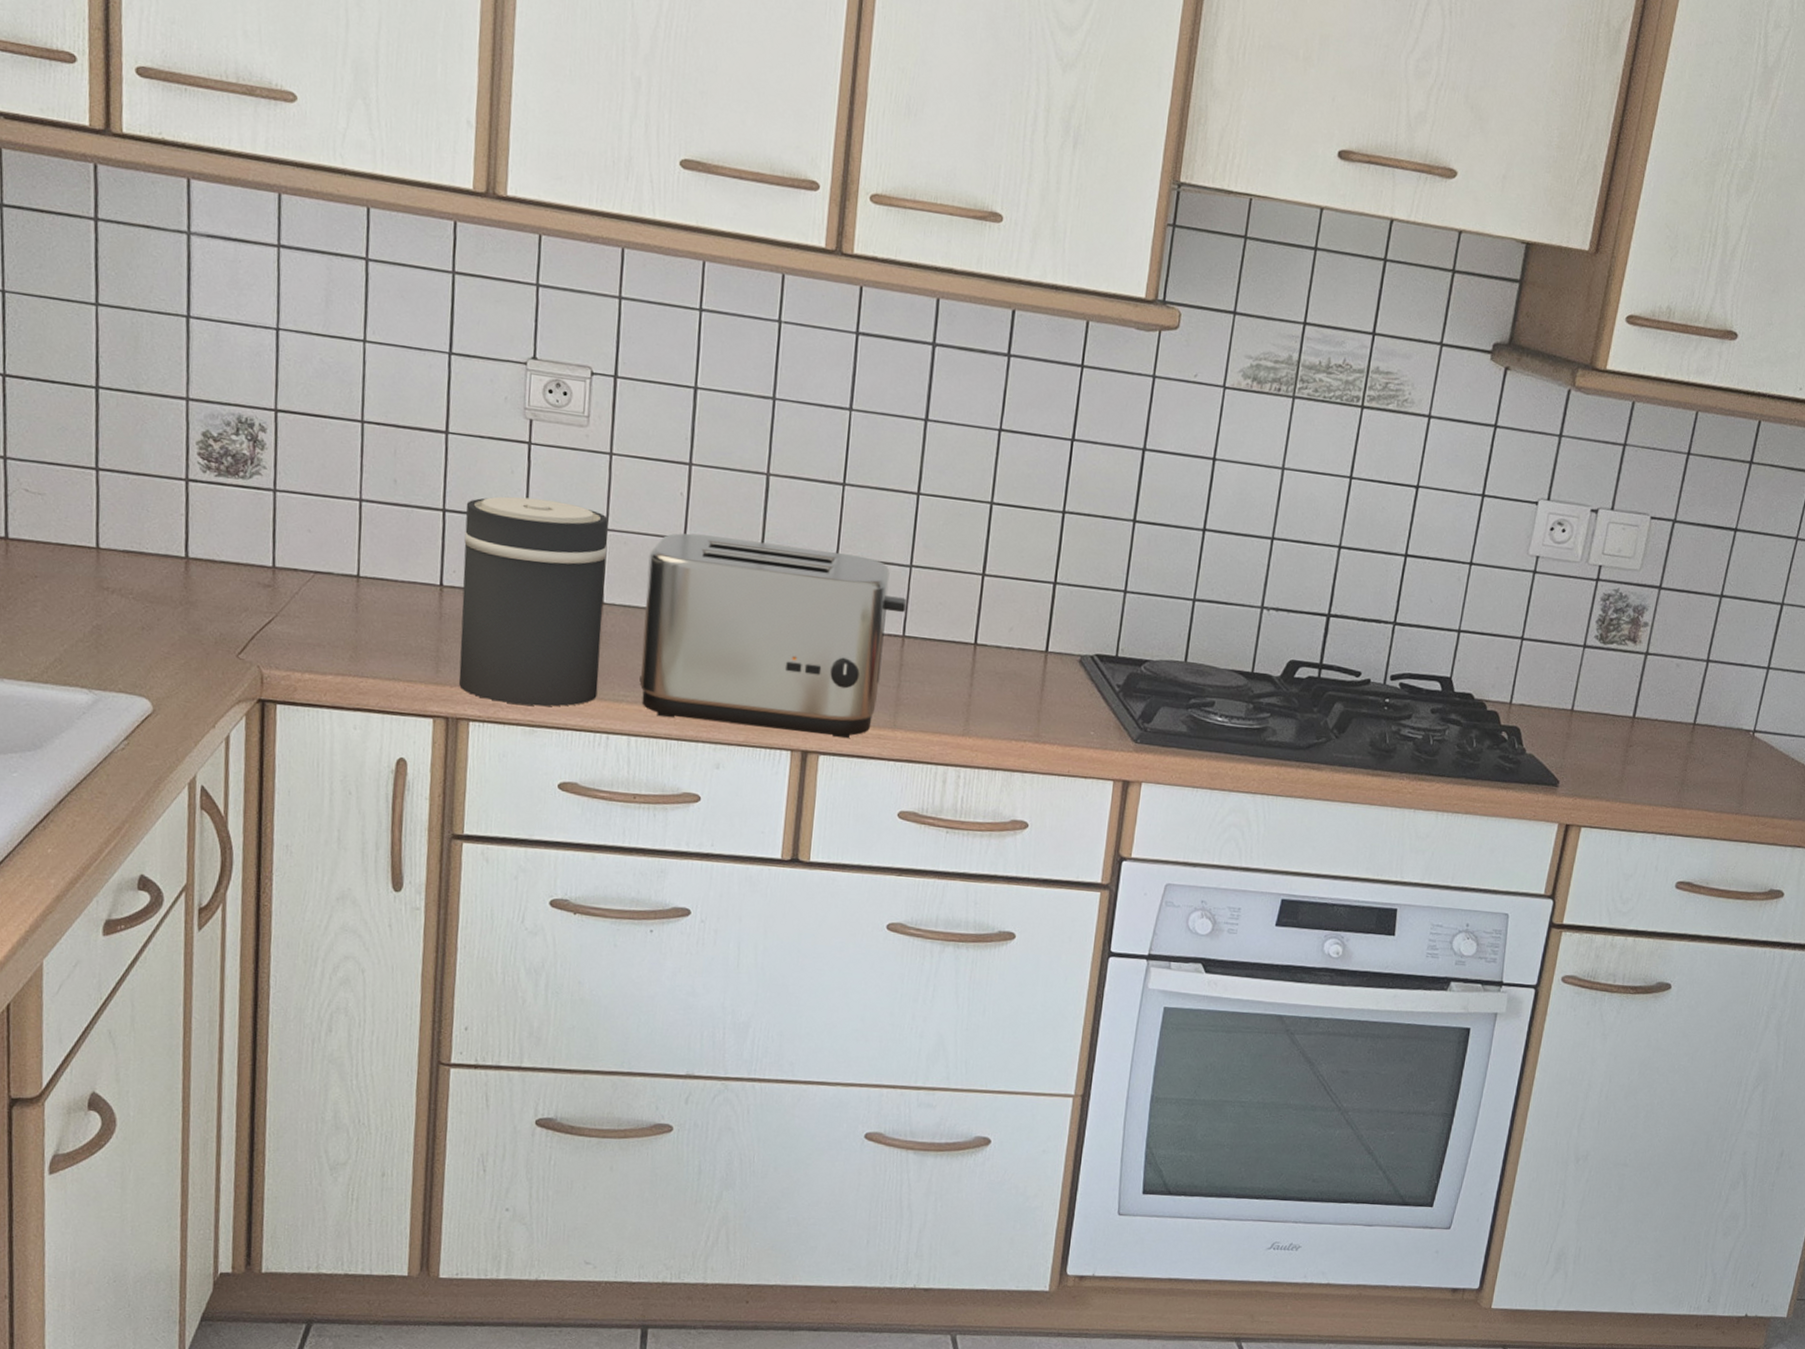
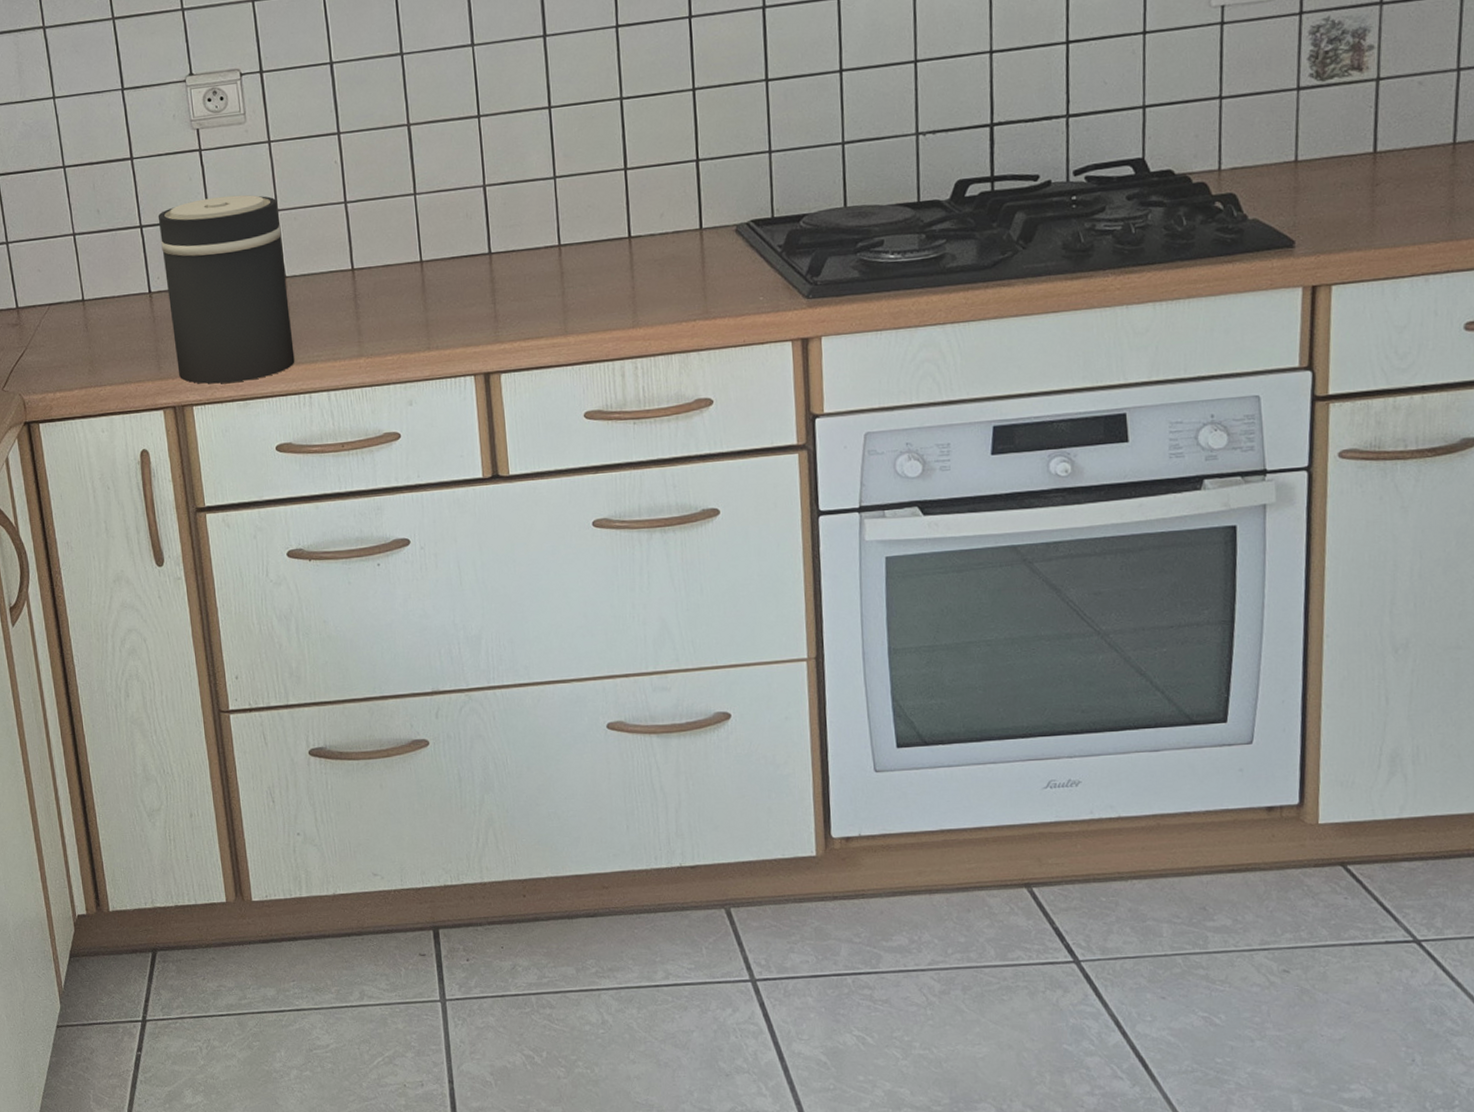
toaster: present [639,533,907,739] -> none [317,179,557,368]

